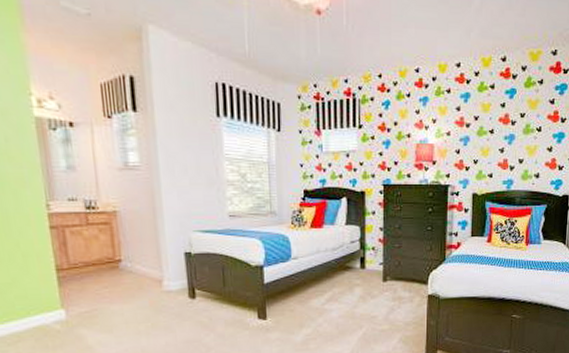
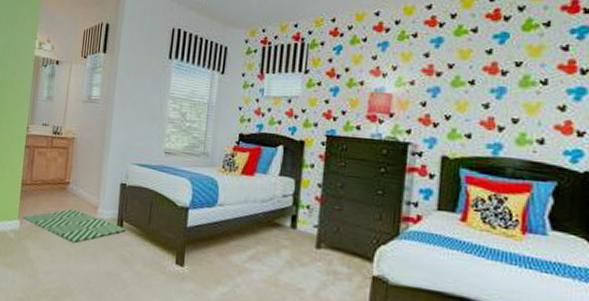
rug: none [67,287,201,320] -> present [22,209,127,243]

